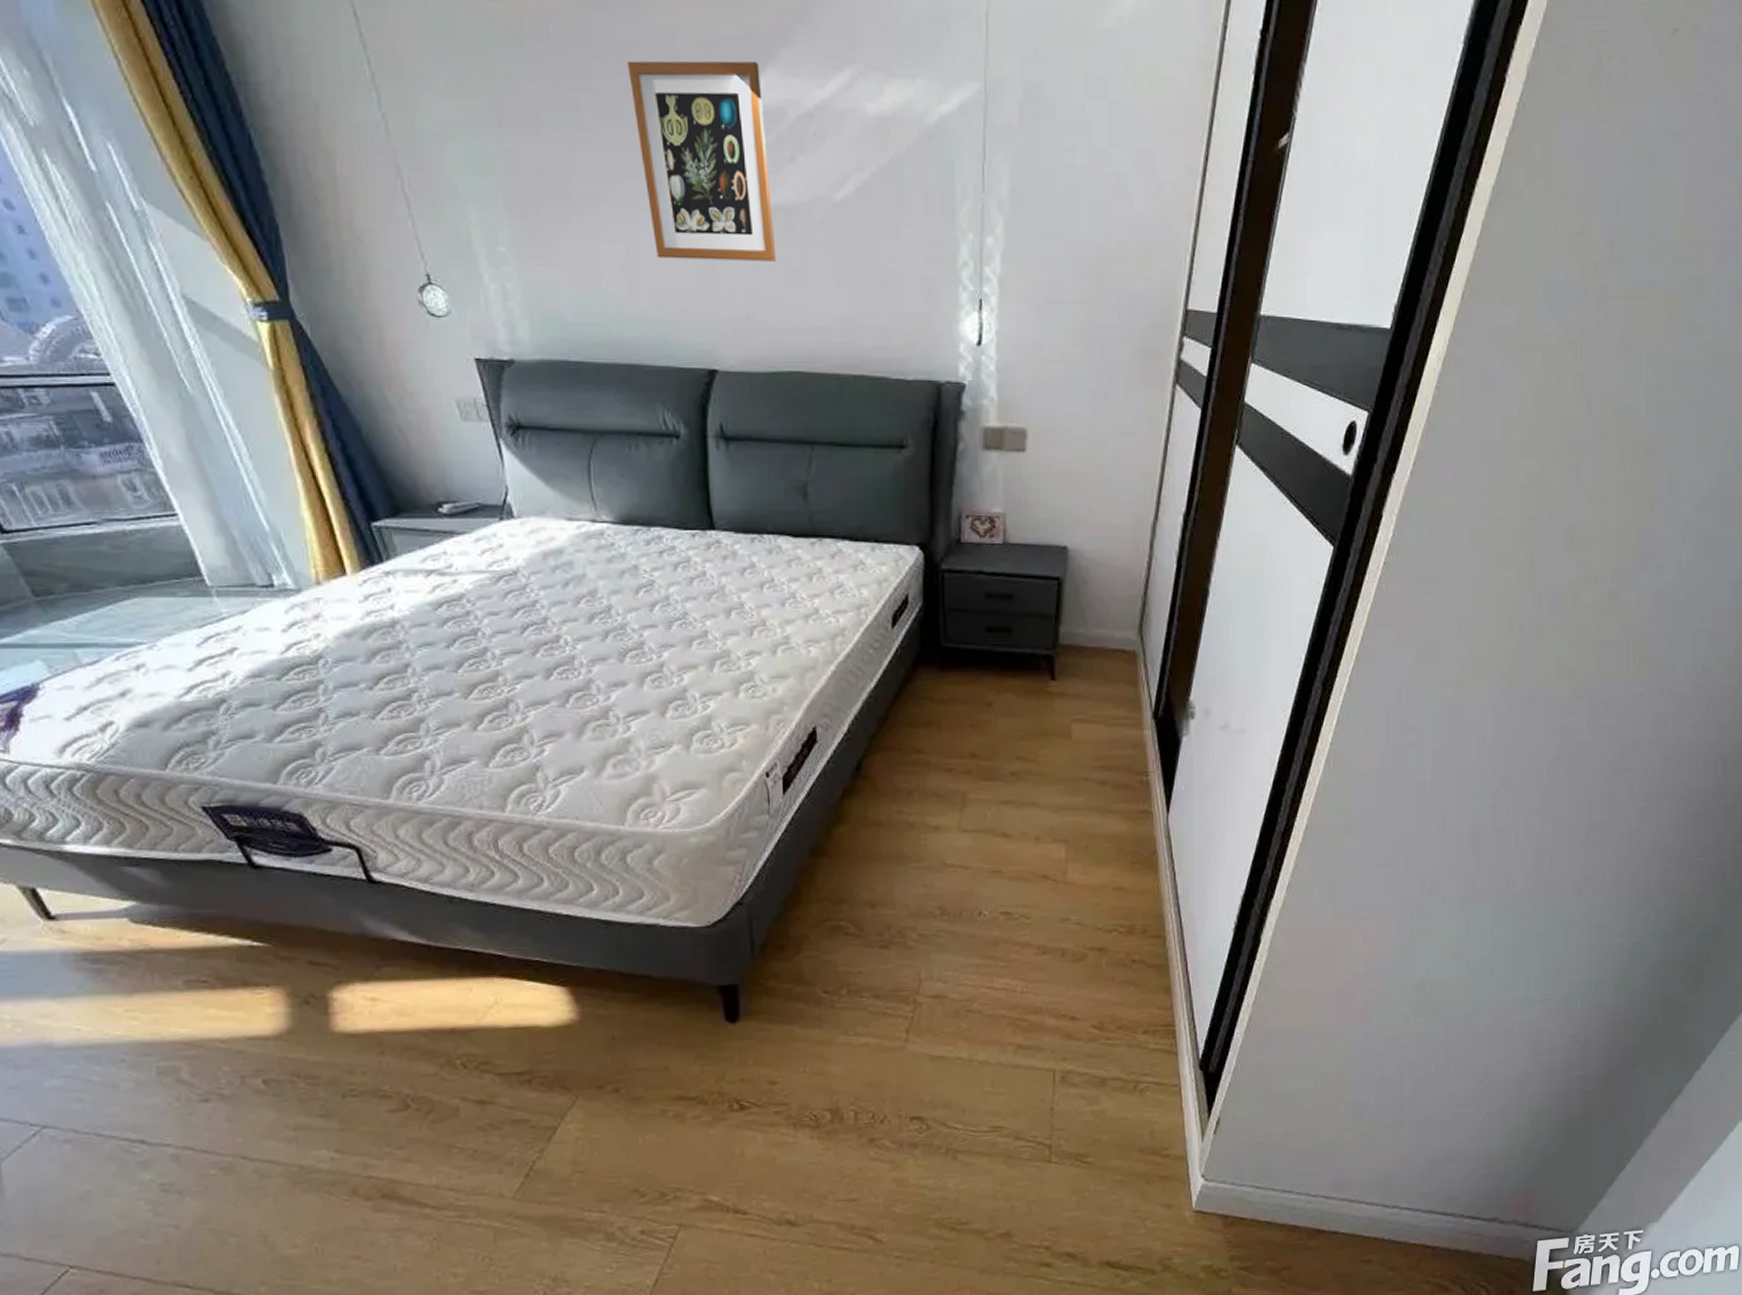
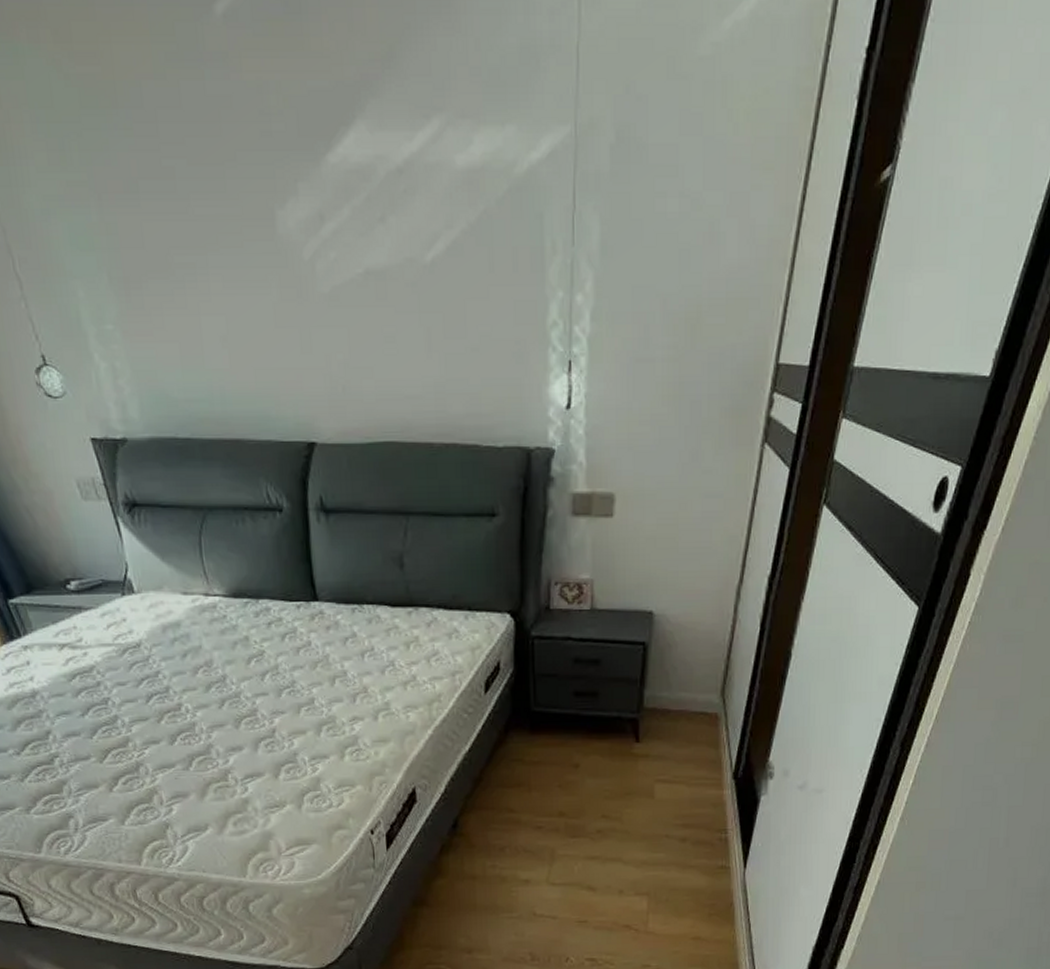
wall art: present [627,60,777,262] -> none [218,116,370,330]

